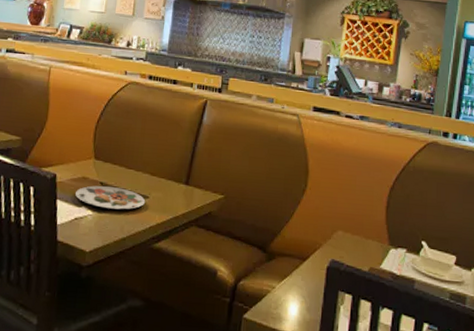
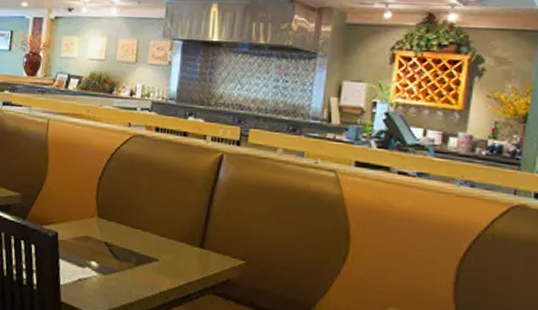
plate: present [75,185,146,210] -> none [79,245,155,273]

